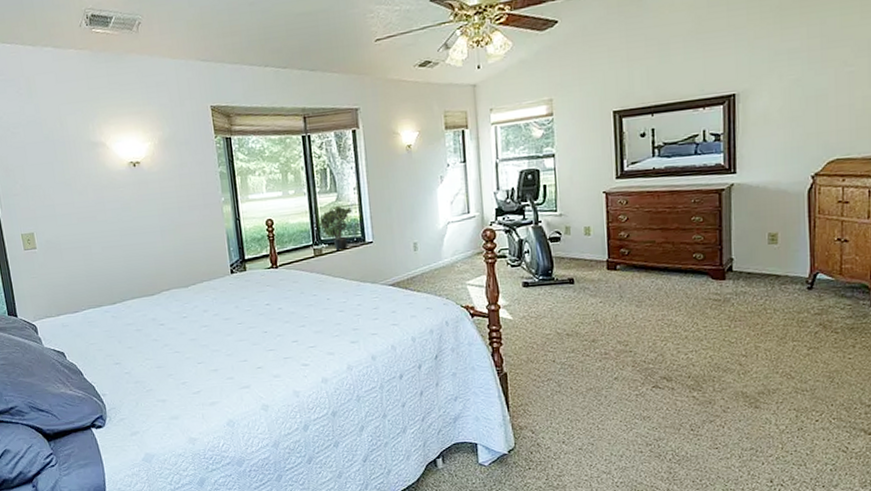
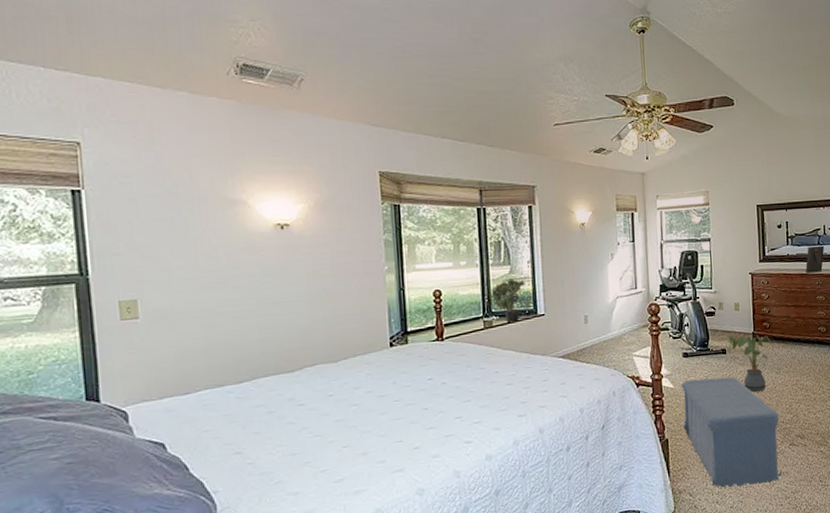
storage ottoman: none [521,309,642,428] -> present [681,377,782,488]
house plant: none [577,261,632,327] -> present [728,333,772,392]
picture frame: none [677,155,704,190] -> present [805,245,825,273]

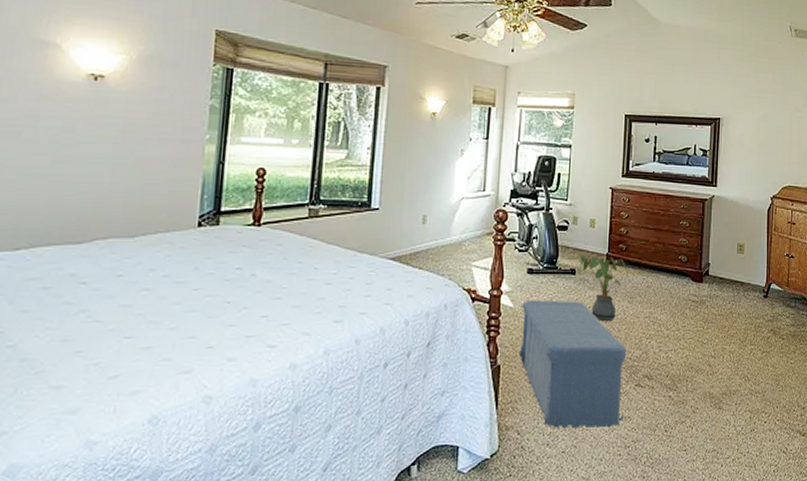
potted plant: present [490,278,526,323] -> none [320,165,363,214]
picture frame: present [805,245,825,273] -> none [671,165,694,195]

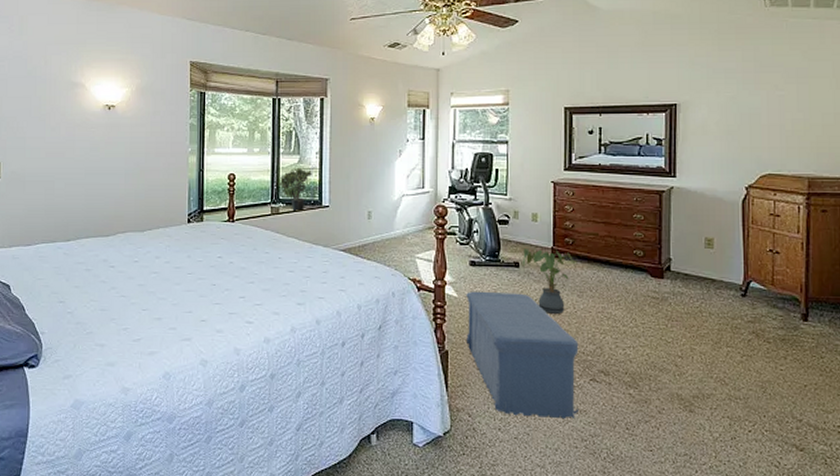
potted plant: none [320,165,363,214] -> present [279,168,313,211]

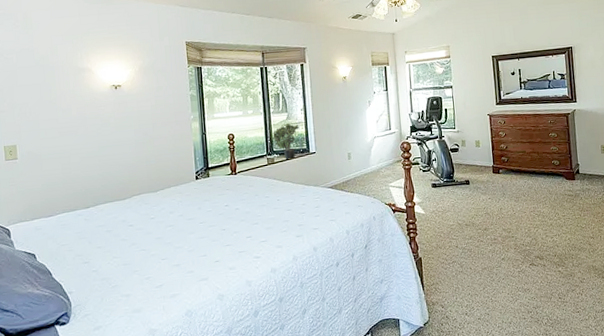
storage ottoman: present [466,291,579,418] -> none [431,204,524,302]
house plant: present [522,249,575,315] -> none [471,167,511,218]

